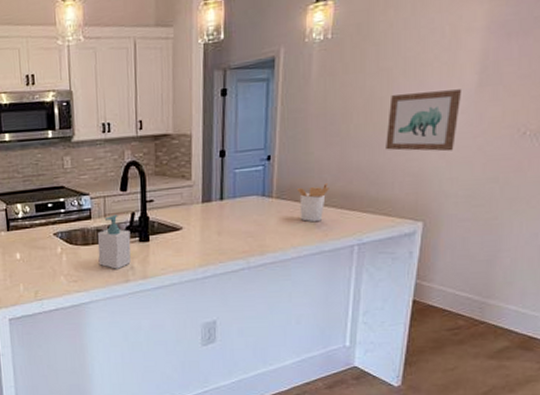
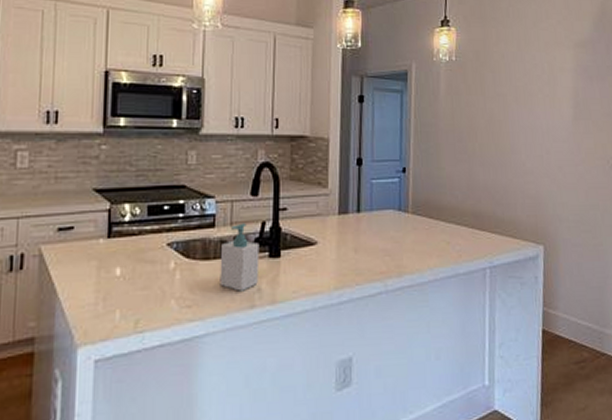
utensil holder: present [298,183,329,222] -> none [432,201,461,242]
wall art: present [386,89,462,152] -> none [506,120,563,177]

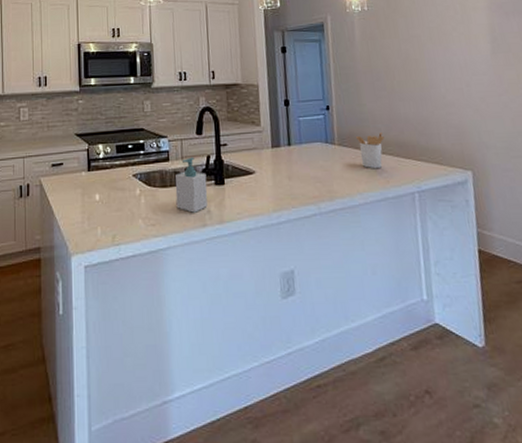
utensil holder: none [432,201,461,242] -> present [356,133,384,169]

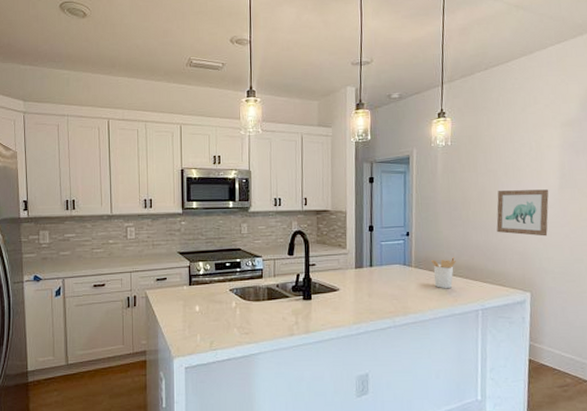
soap bottle: present [175,157,208,213] -> none [267,275,296,324]
wall art: none [423,55,485,107] -> present [496,189,549,237]

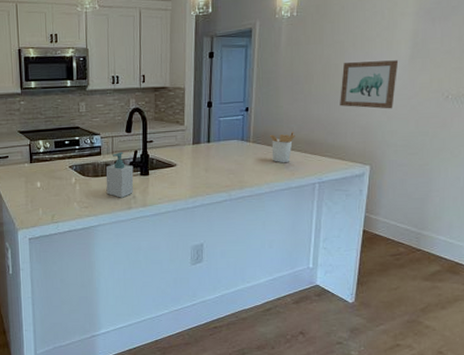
soap bottle: none [267,275,296,324] -> present [105,152,134,198]

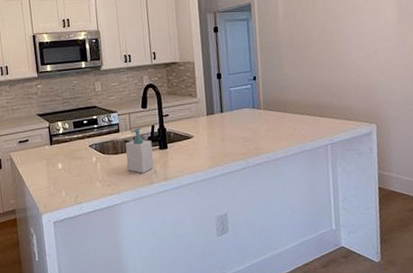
utensil holder: present [270,132,295,163] -> none [279,97,303,128]
wall art: present [340,60,399,109] -> none [338,24,389,70]

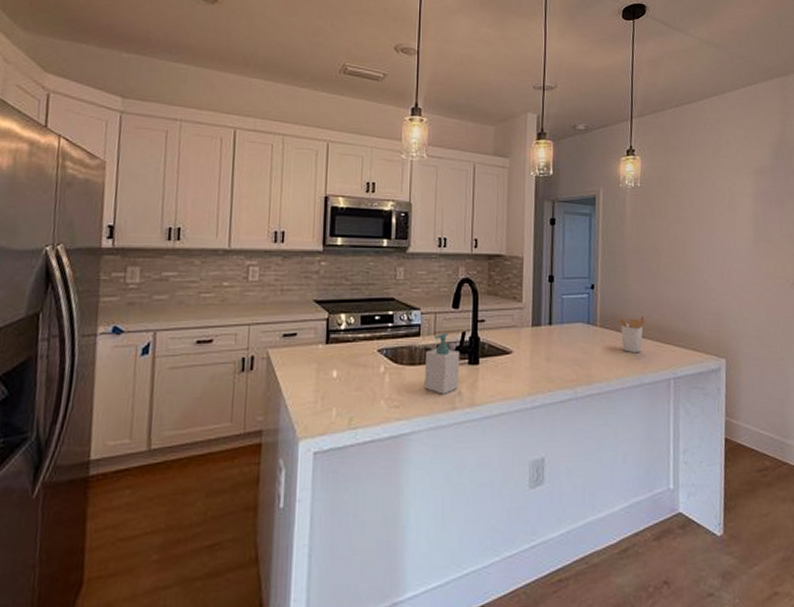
utensil holder: none [279,97,303,128] -> present [619,316,646,353]

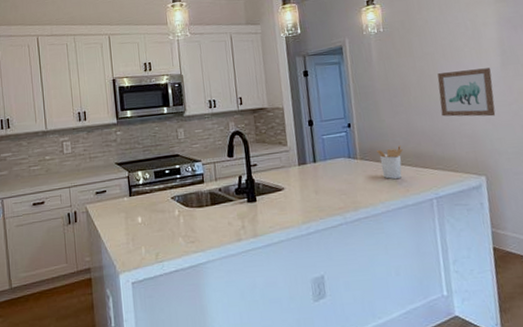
soap bottle: present [424,333,460,394] -> none [210,178,242,229]
wall art: none [689,241,743,295] -> present [437,67,496,117]

